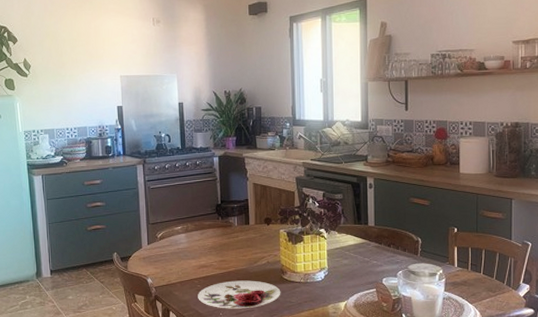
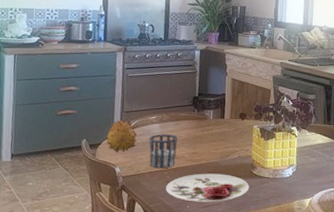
fruit: none [135,231,165,264] -> present [105,119,137,153]
cup: none [176,243,205,277] -> present [149,134,177,168]

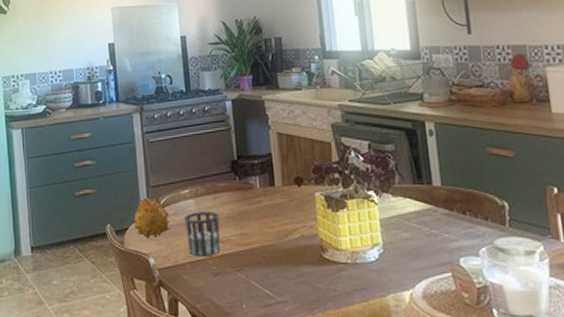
plate: present [166,173,250,202] -> none [213,260,322,300]

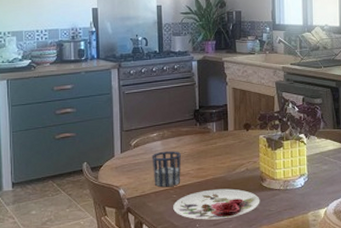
fruit: present [132,196,170,239] -> none [106,139,140,174]
plate: none [213,260,322,300] -> present [173,188,260,220]

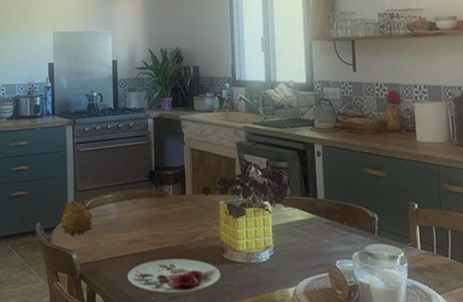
fruit: none [106,139,140,174] -> present [60,199,93,237]
cup: present [151,151,181,187] -> none [105,214,136,253]

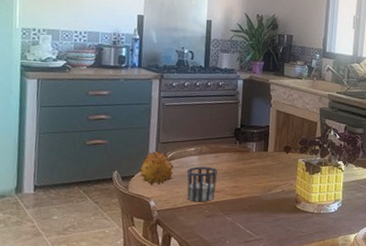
cup: none [105,214,136,253] -> present [186,166,217,202]
plate: present [127,258,221,293] -> none [204,207,293,237]

